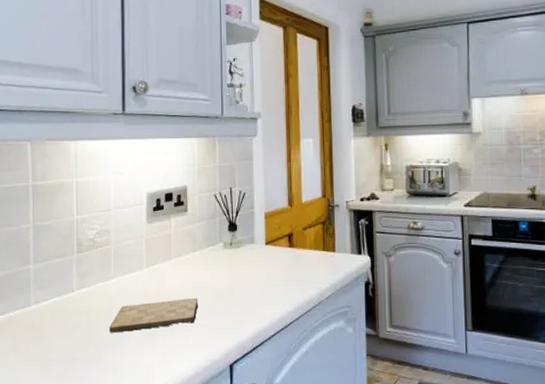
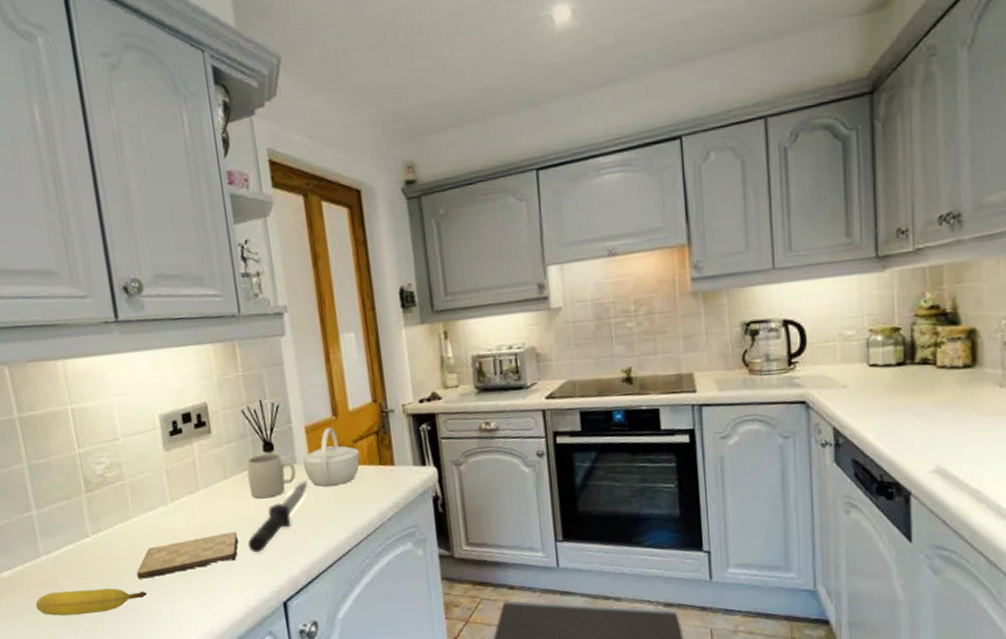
fruit: none [20,339,115,361] -> present [35,588,147,616]
knife: none [206,259,262,319] -> present [247,481,308,554]
mug: none [212,233,254,271] -> present [246,453,296,499]
teapot: none [259,216,308,265] -> present [302,428,360,487]

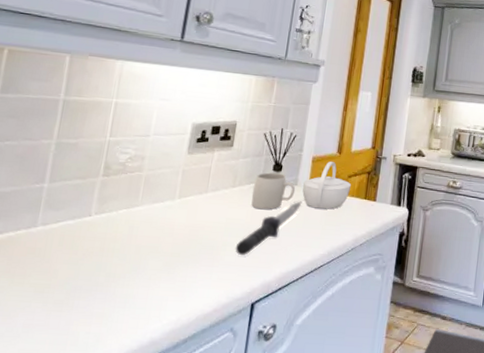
fruit: present [35,588,147,616] -> none [14,262,129,288]
cutting board: present [136,531,239,579] -> none [124,233,229,263]

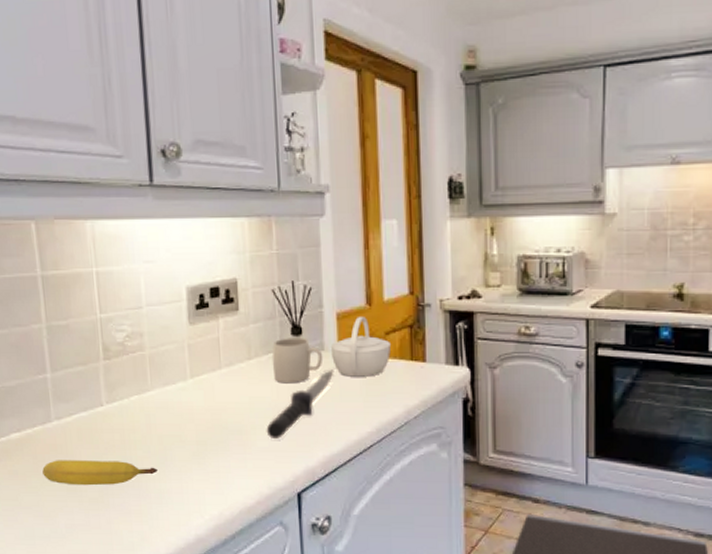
fruit: none [14,262,129,288] -> present [42,460,158,486]

